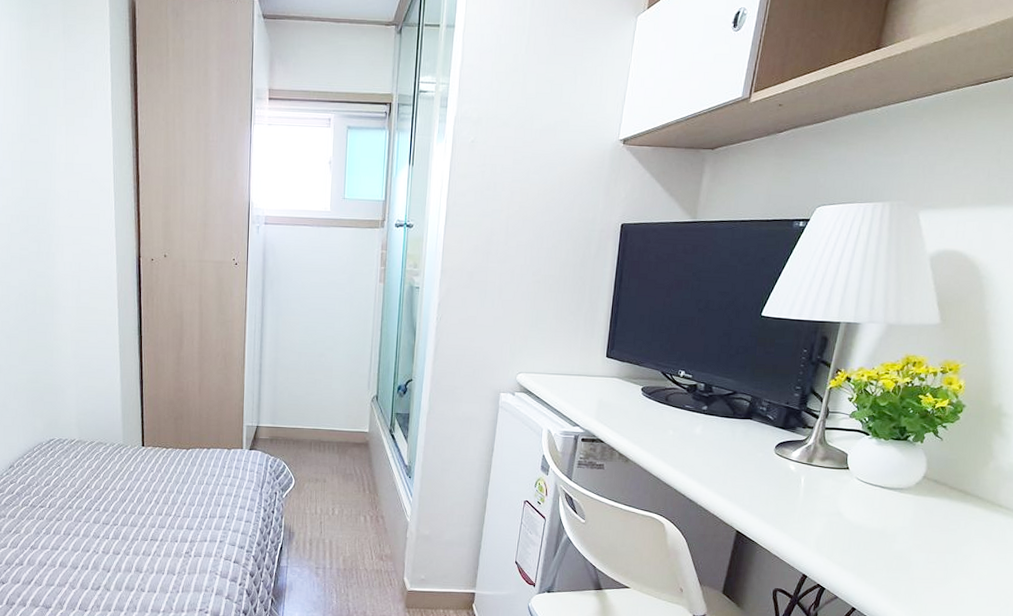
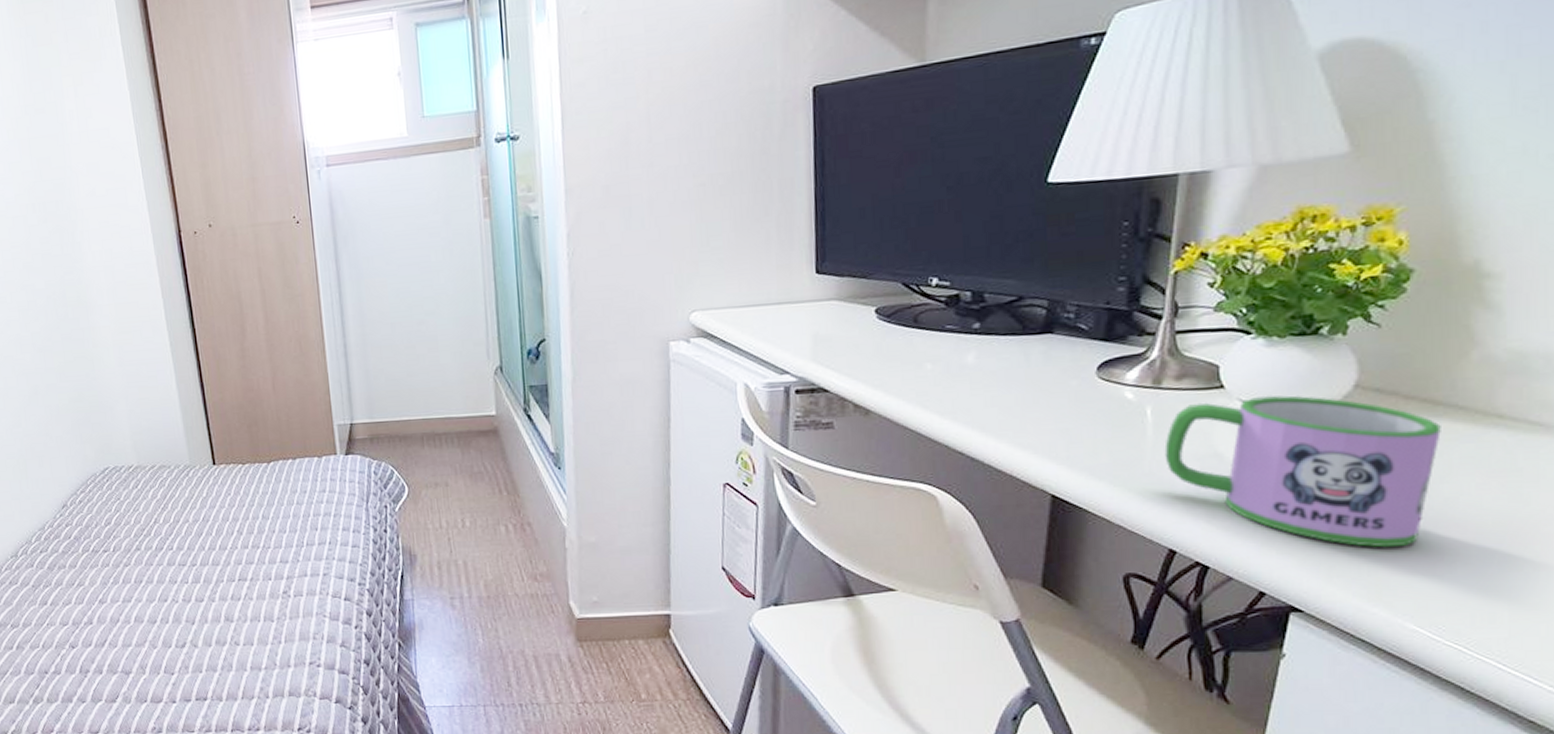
mug: none [808,478,968,585] -> present [1164,395,1441,548]

